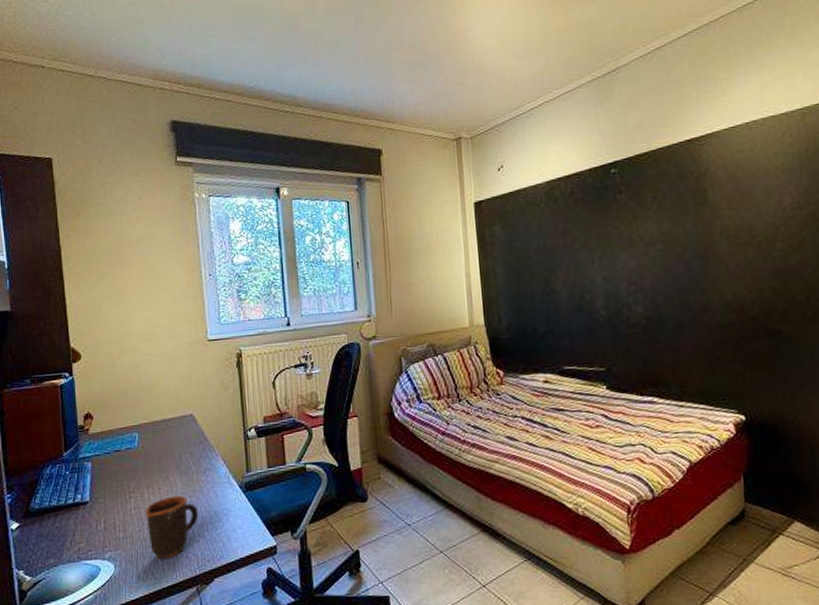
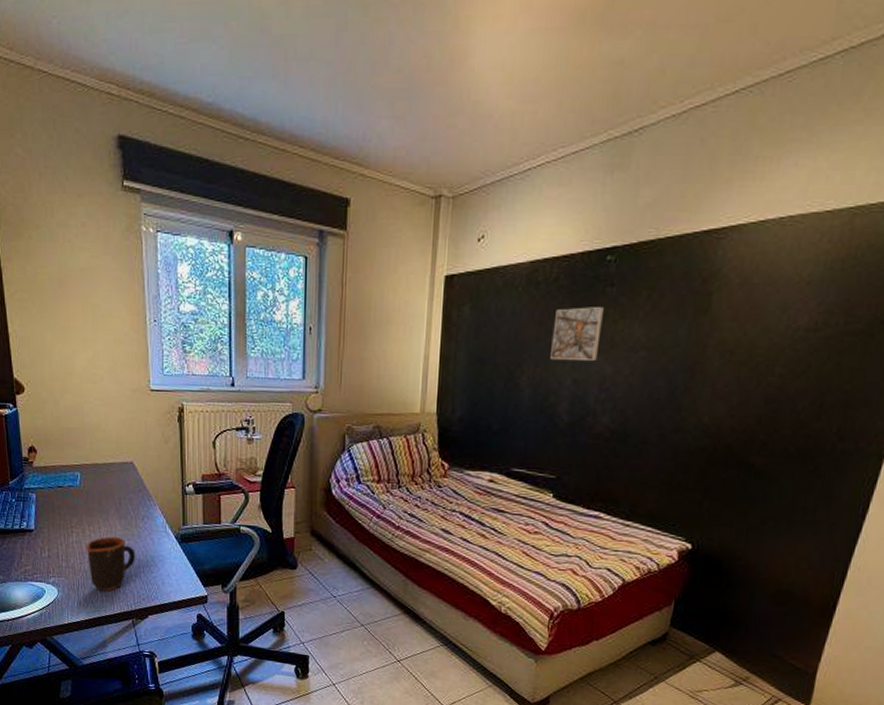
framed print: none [576,212,621,263] -> present [550,307,604,361]

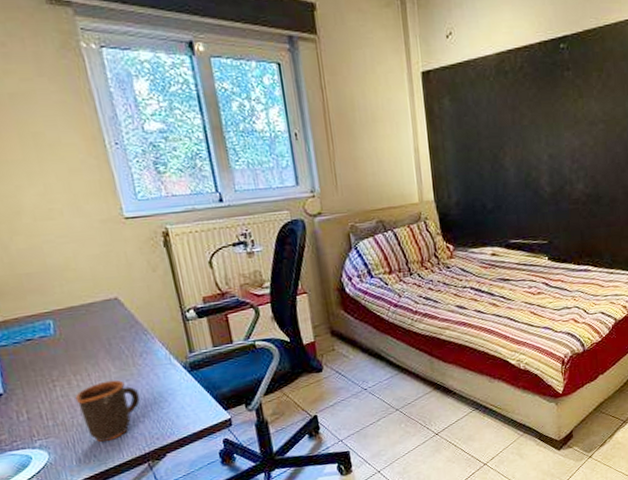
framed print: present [550,307,604,361] -> none [525,89,566,140]

